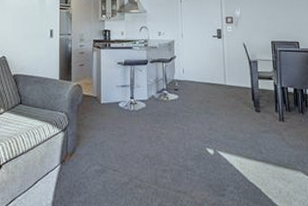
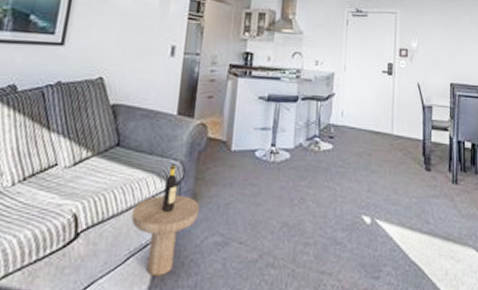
side table: none [35,115,82,194] -> present [131,164,199,276]

